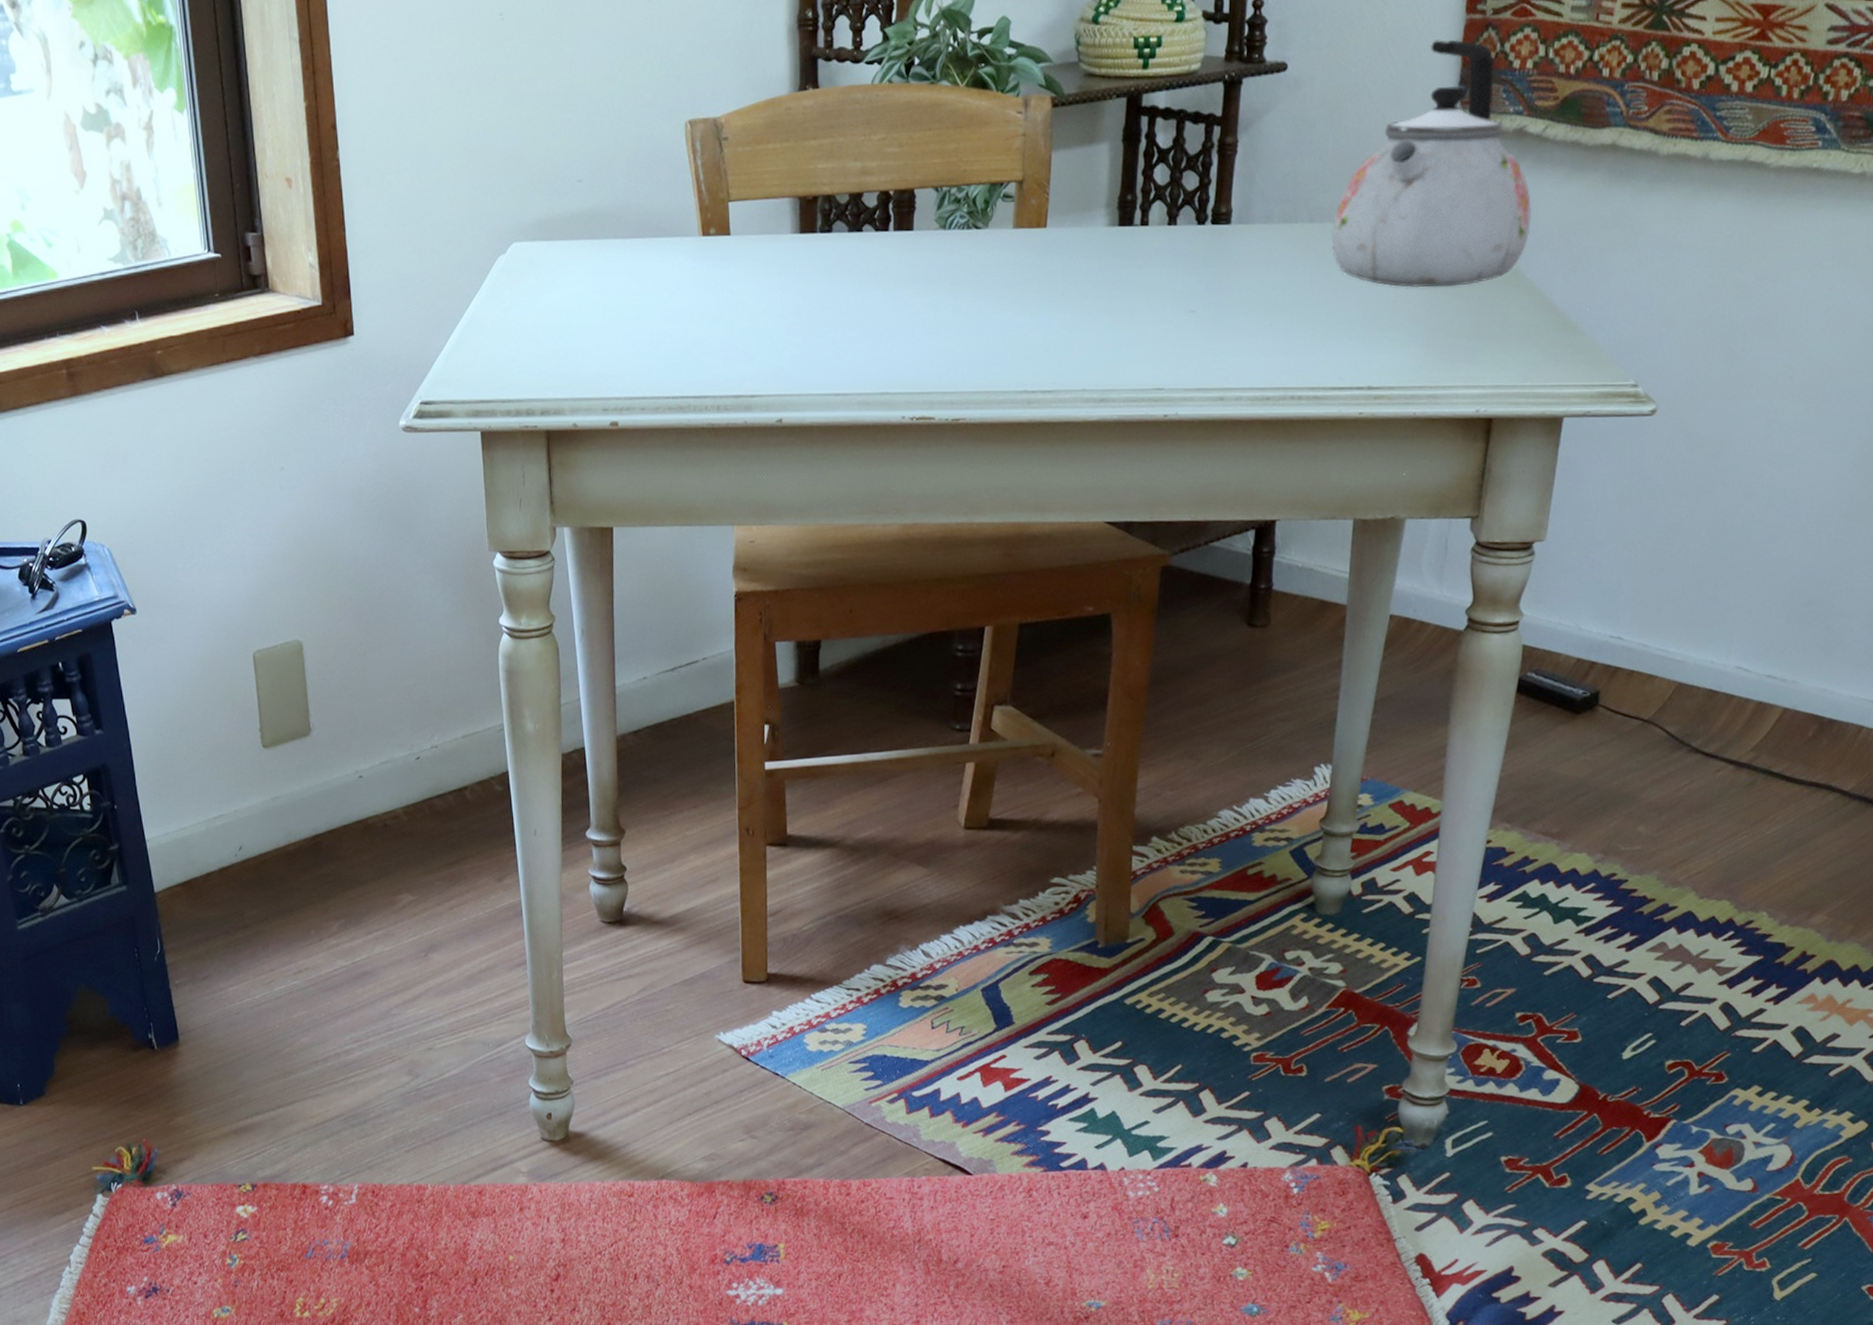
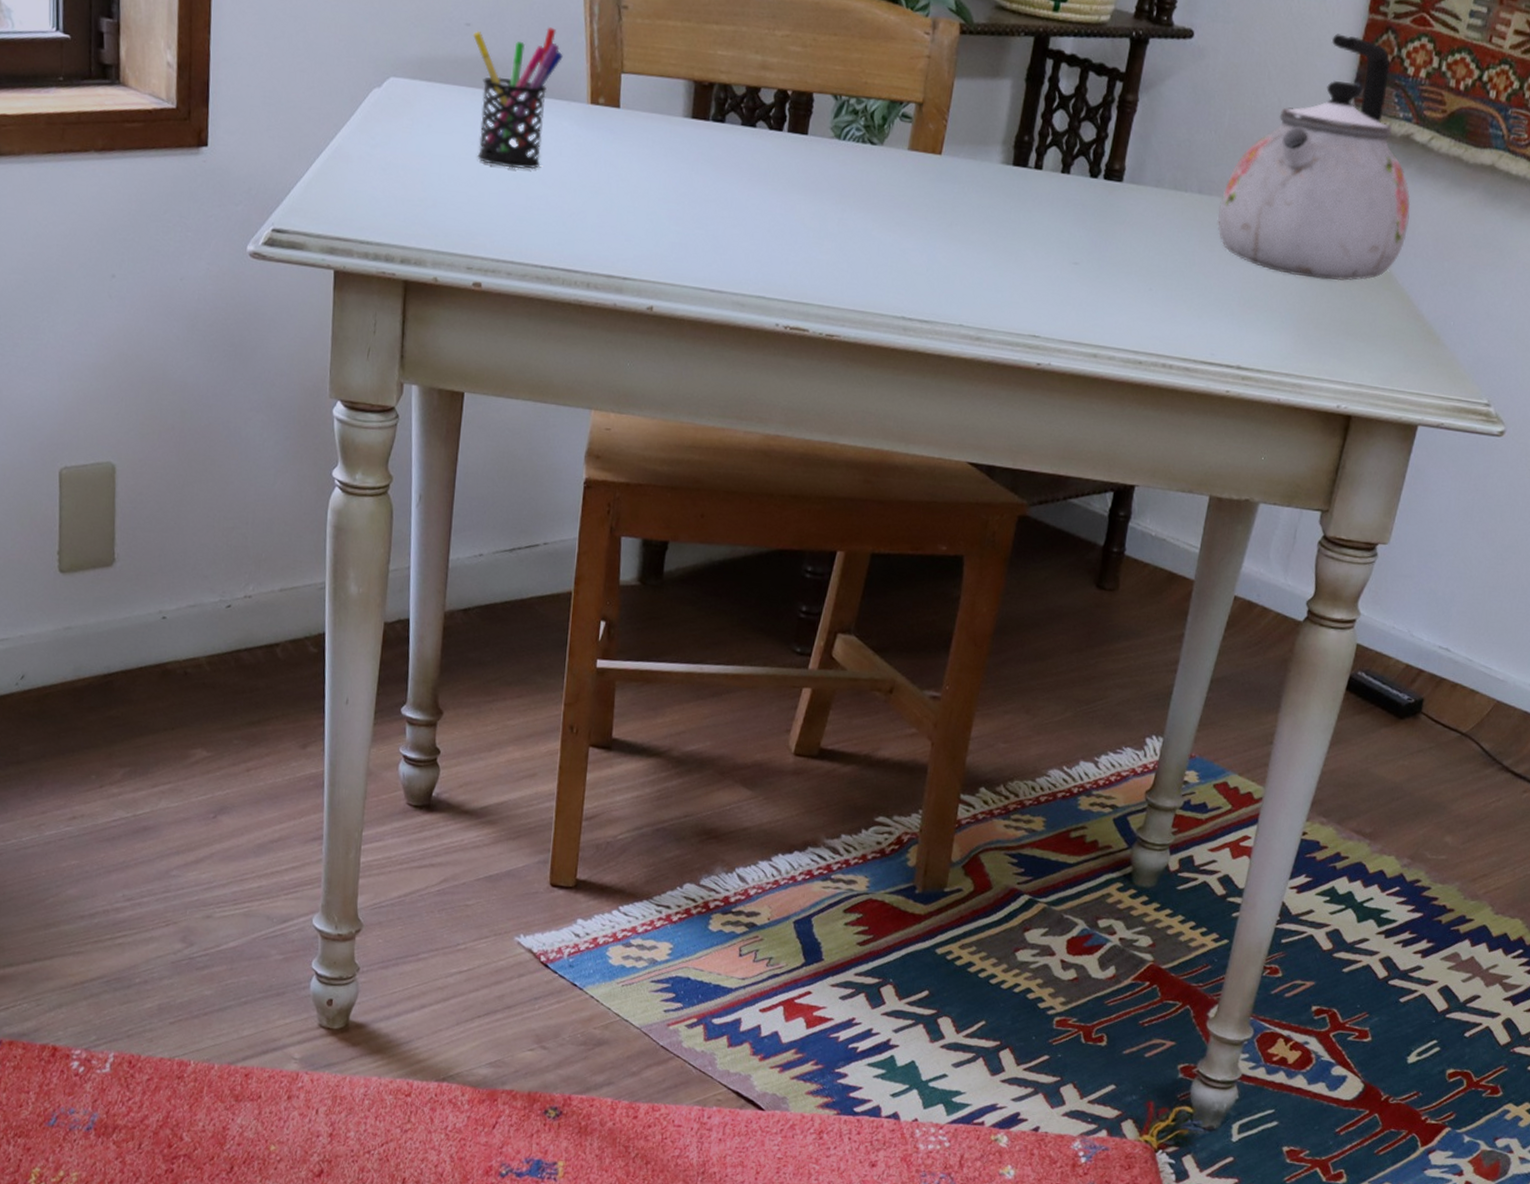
pen holder: none [584,170,672,310] -> present [472,27,563,170]

